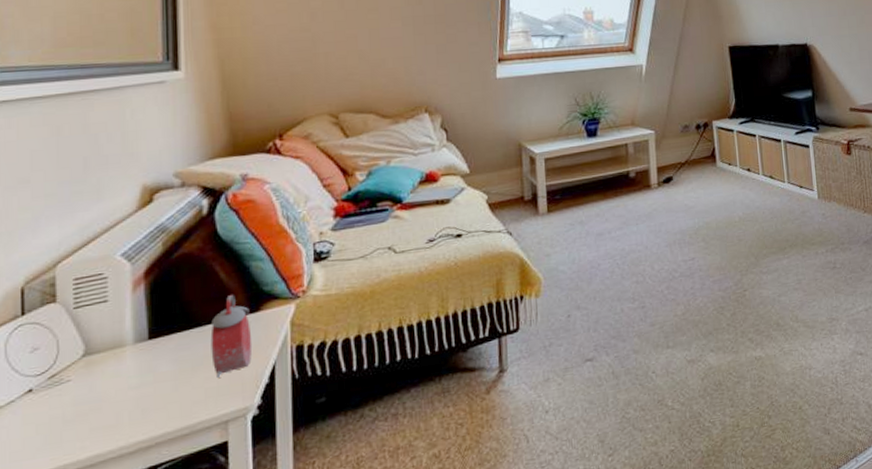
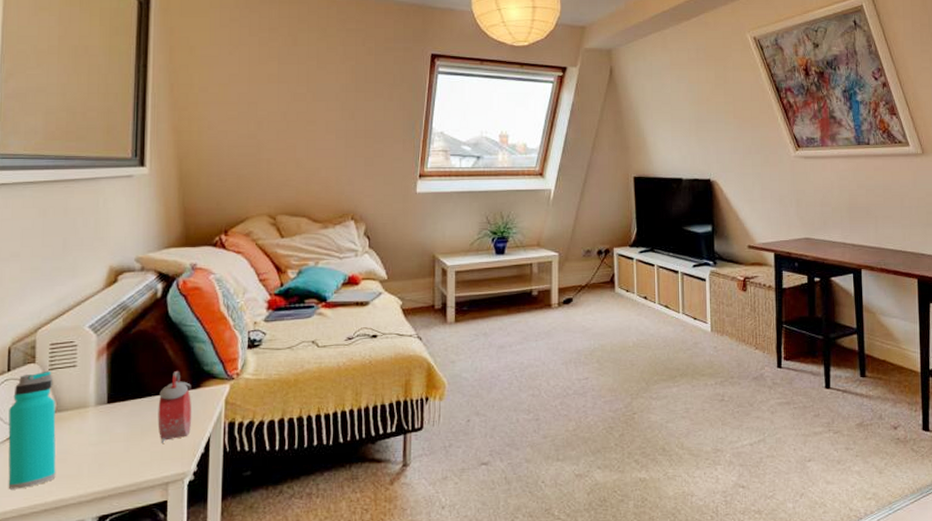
water bottle: none [26,309,89,451] -> present [8,370,56,490]

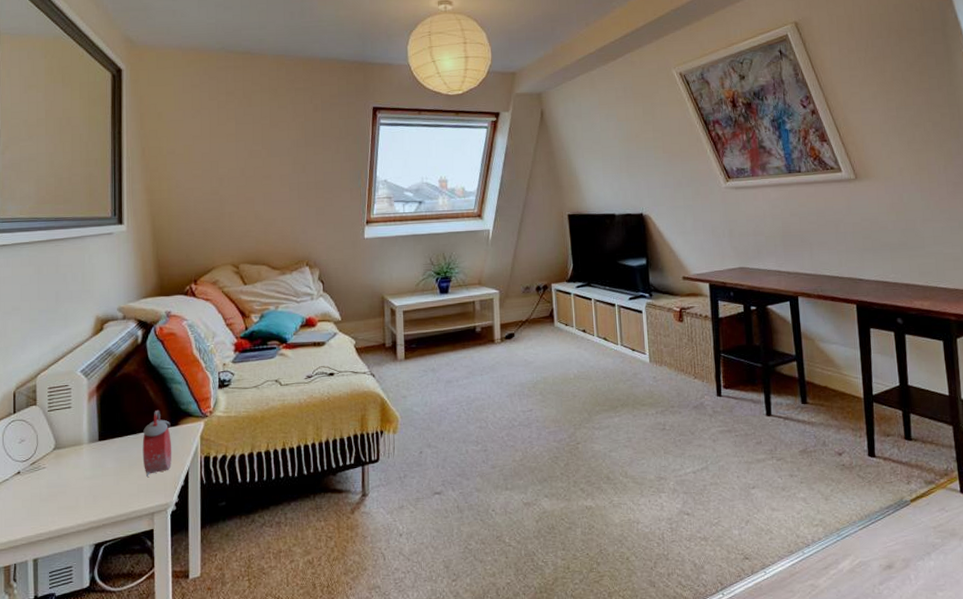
water bottle: present [8,370,56,490] -> none [16,412,57,520]

